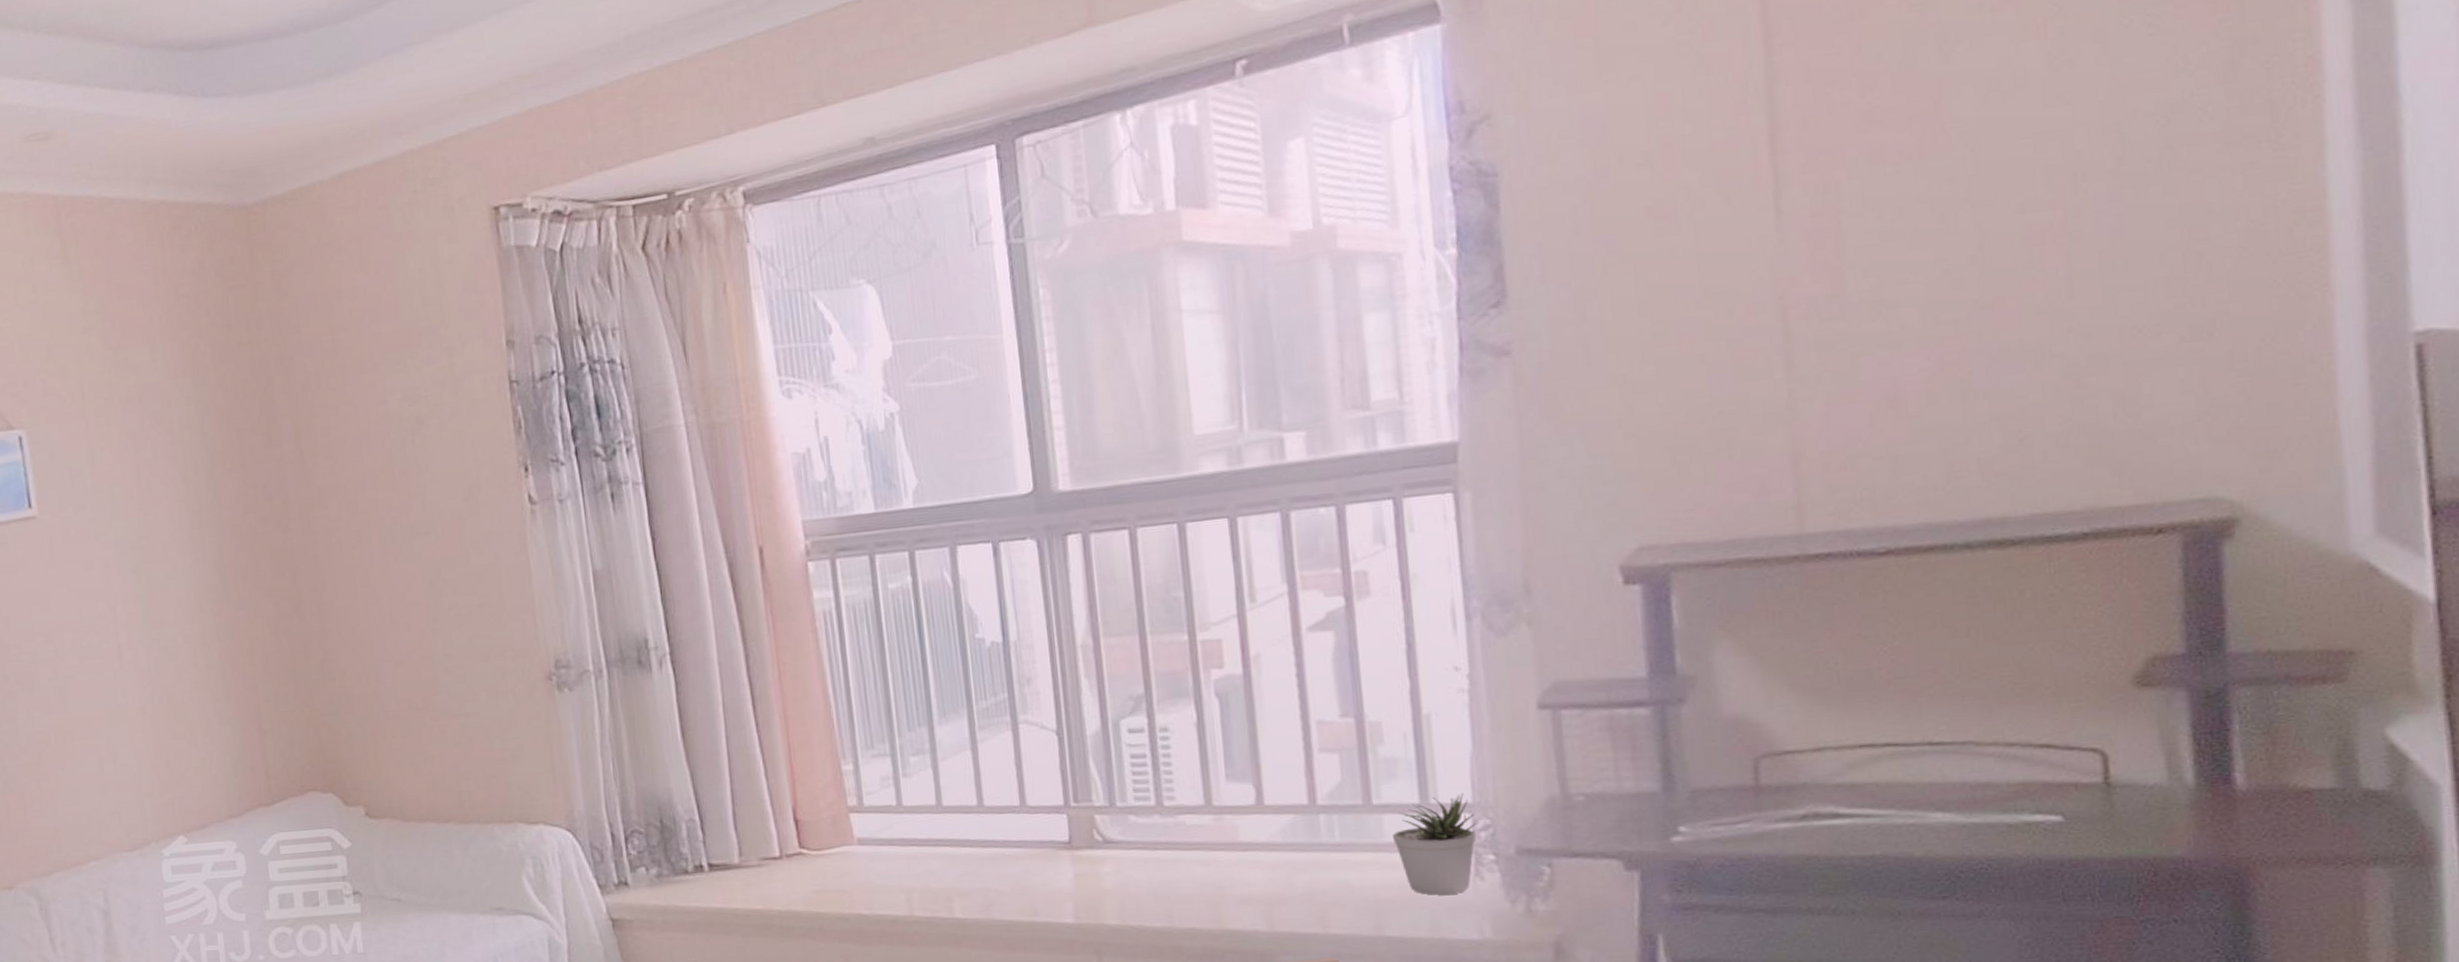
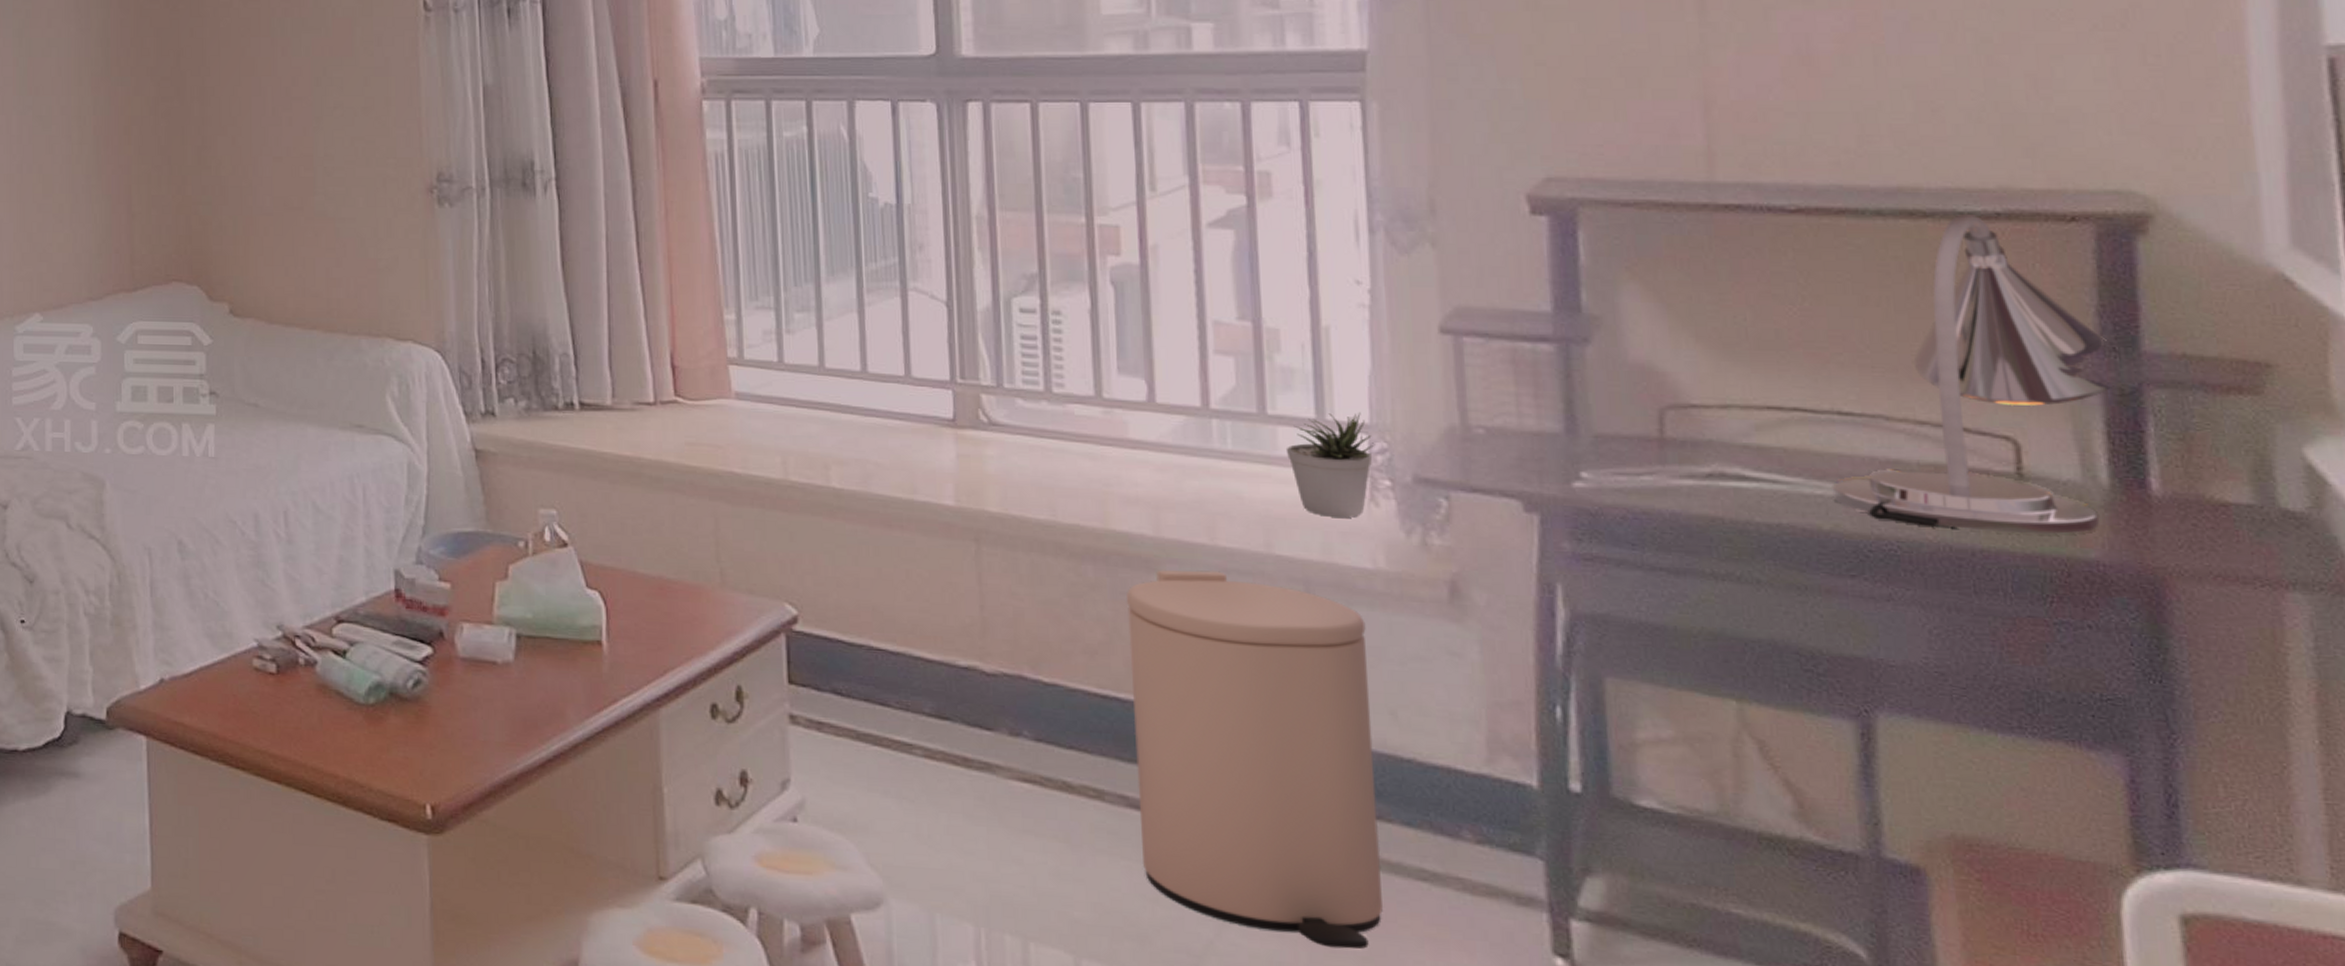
table lamp: none [1923,537,2200,843] -> present [1832,213,2114,535]

